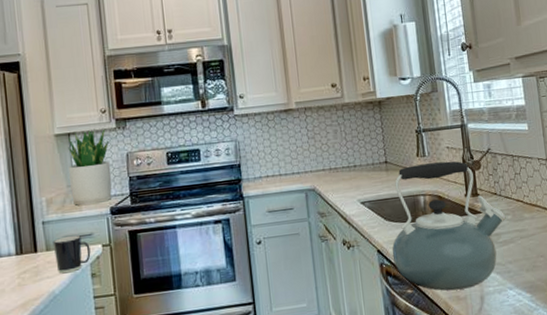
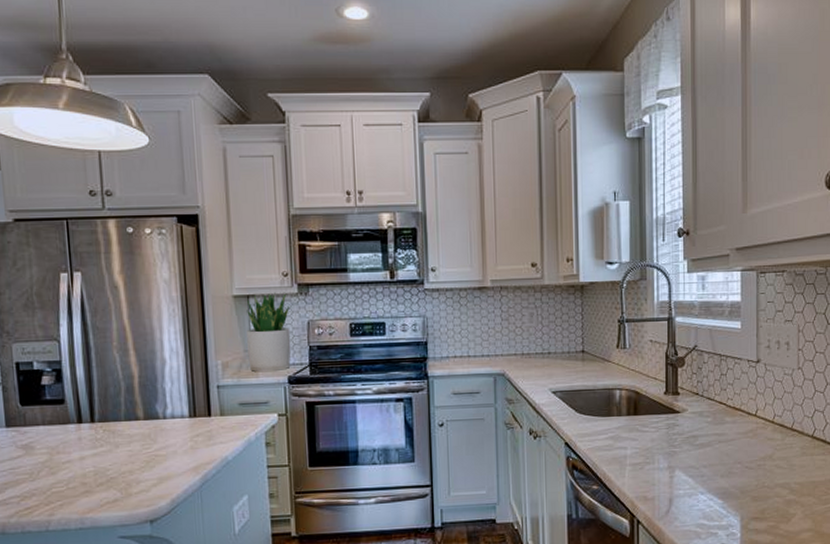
mug: present [52,235,91,274] -> none [227,402,266,440]
kettle: present [392,161,506,291] -> none [580,355,706,490]

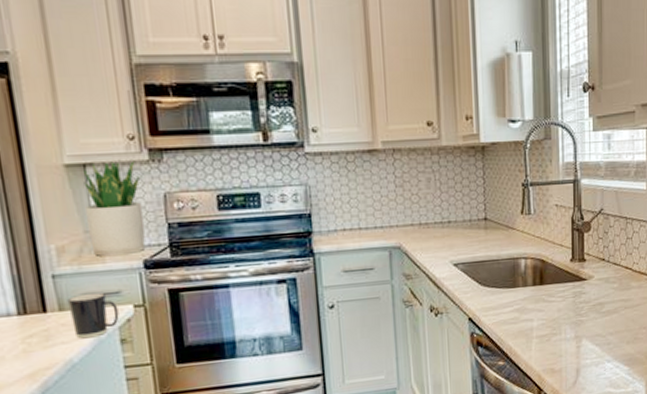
mug: none [227,402,266,440] -> present [67,292,119,339]

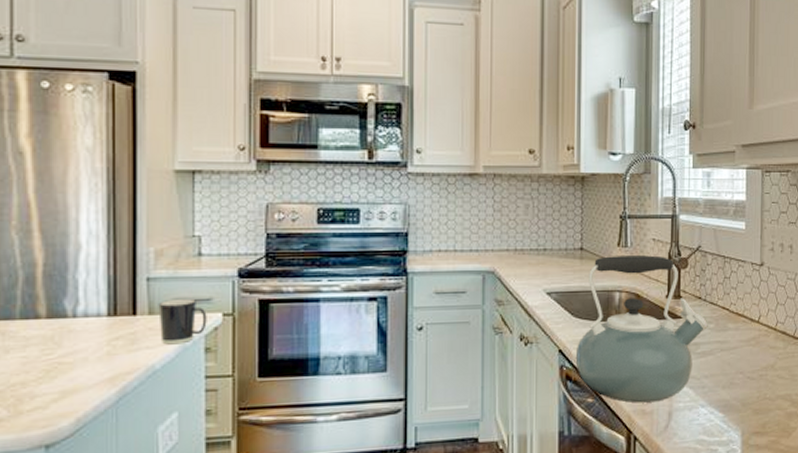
planter: present [82,159,146,257] -> none [189,168,244,263]
kettle: none [485,221,612,363] -> present [575,255,708,403]

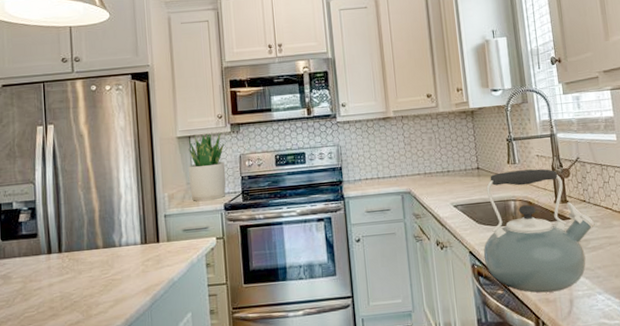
mug: present [158,298,207,345] -> none [173,228,206,263]
planter: none [189,168,244,263] -> present [188,131,226,202]

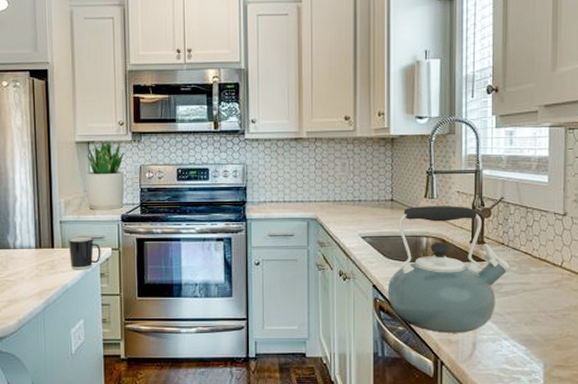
mug: none [173,228,206,263] -> present [68,236,101,270]

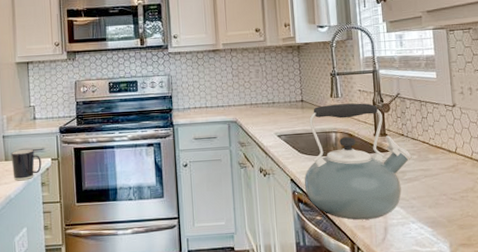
planter: present [86,139,125,211] -> none [26,58,62,125]

